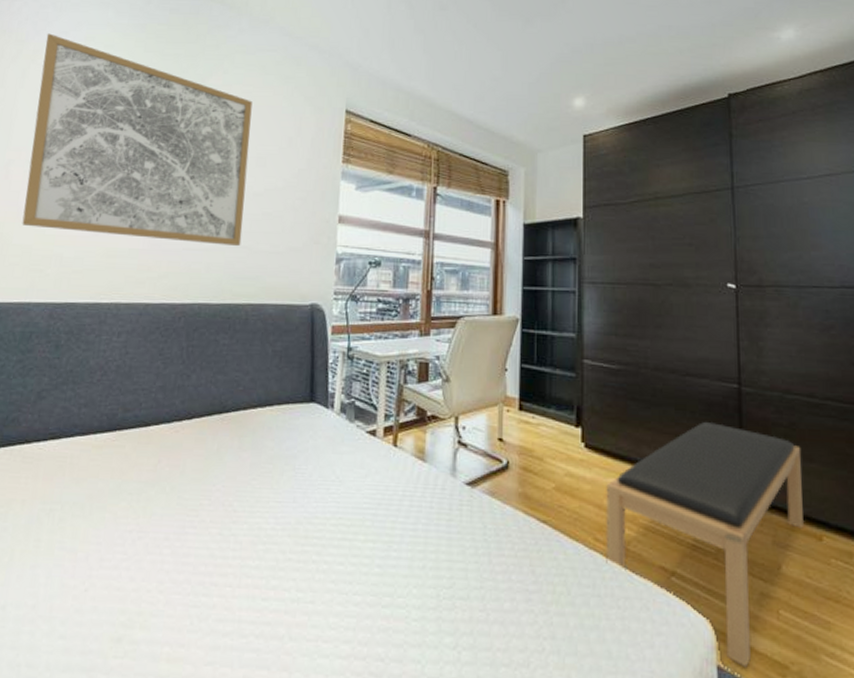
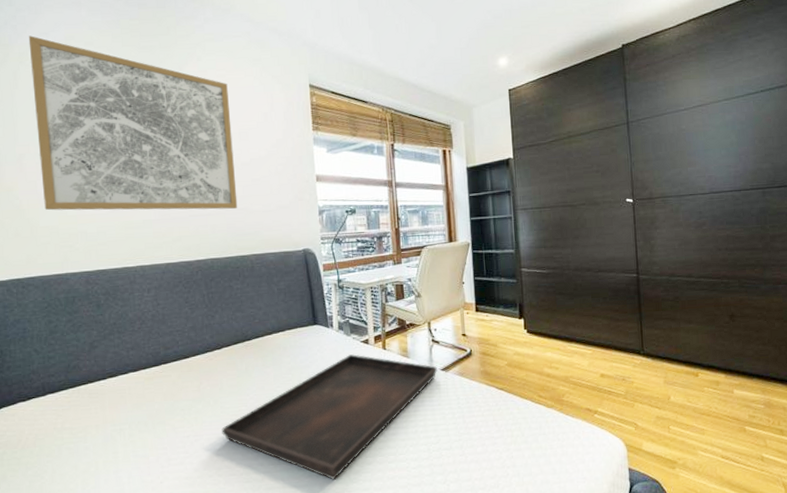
serving tray: none [173,447,462,621] -> present [222,354,438,480]
bench: present [606,422,805,668] -> none [544,304,686,467]

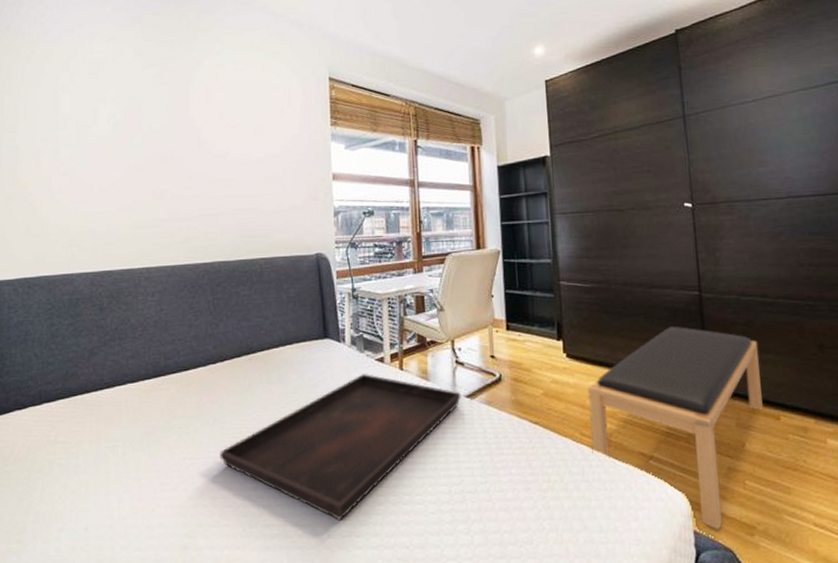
wall art: present [28,35,238,211] -> none [55,32,249,209]
bench: none [544,304,686,467] -> present [588,327,764,531]

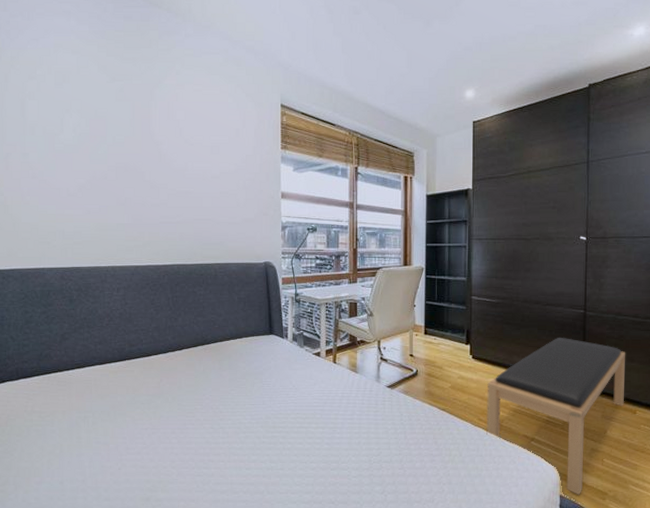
serving tray: present [220,374,462,521] -> none [177,365,384,481]

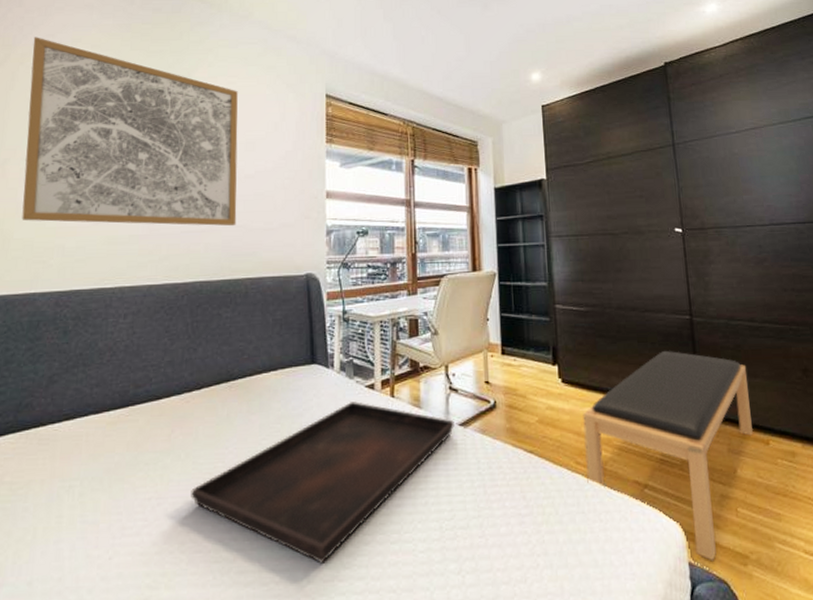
wall art: none [20,41,206,220] -> present [22,37,238,226]
serving tray: none [177,365,384,481] -> present [191,402,456,564]

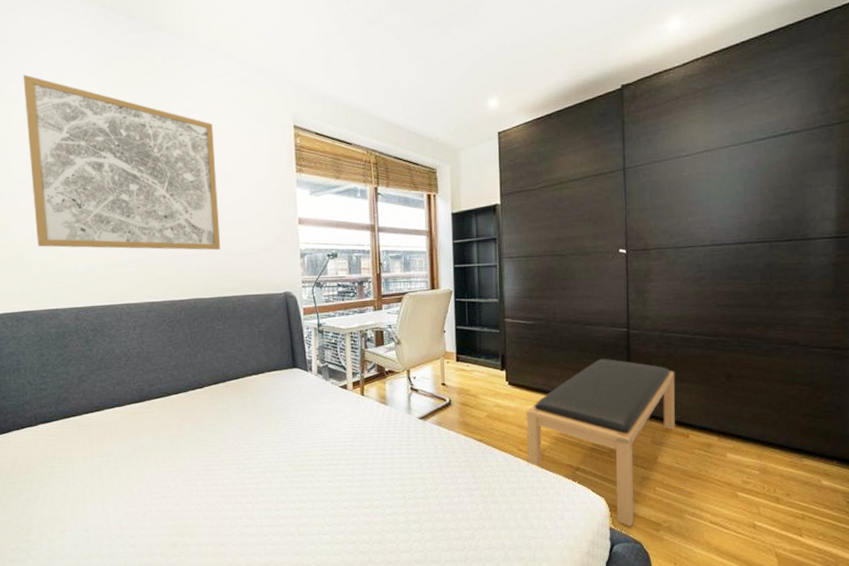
serving tray: present [191,402,456,564] -> none [202,399,416,522]

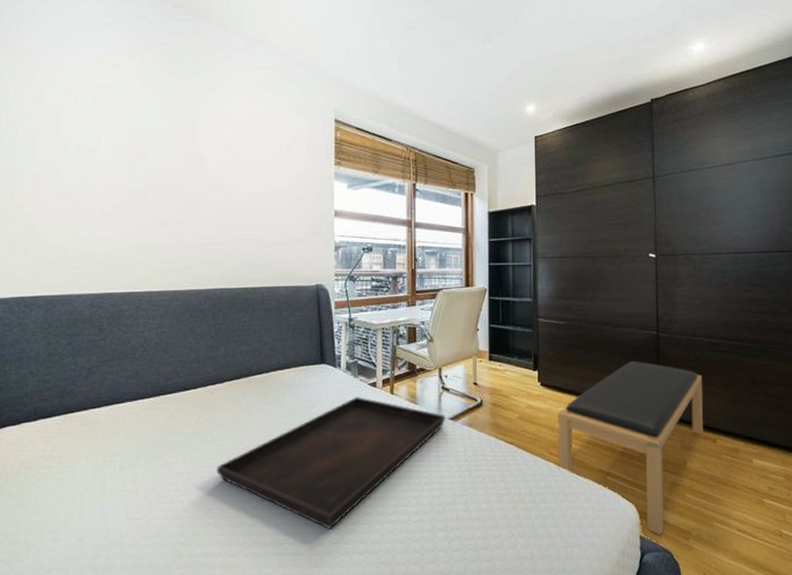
wall art: present [23,74,221,251] -> none [56,54,253,240]
serving tray: none [202,399,416,522] -> present [216,397,447,529]

